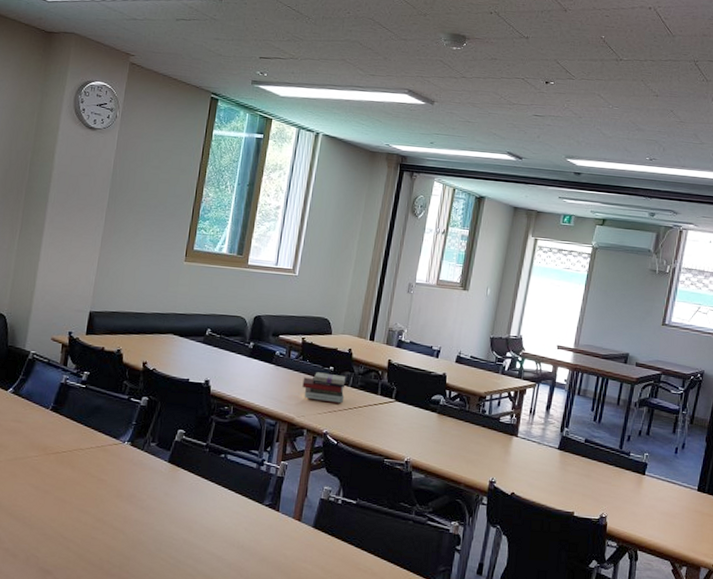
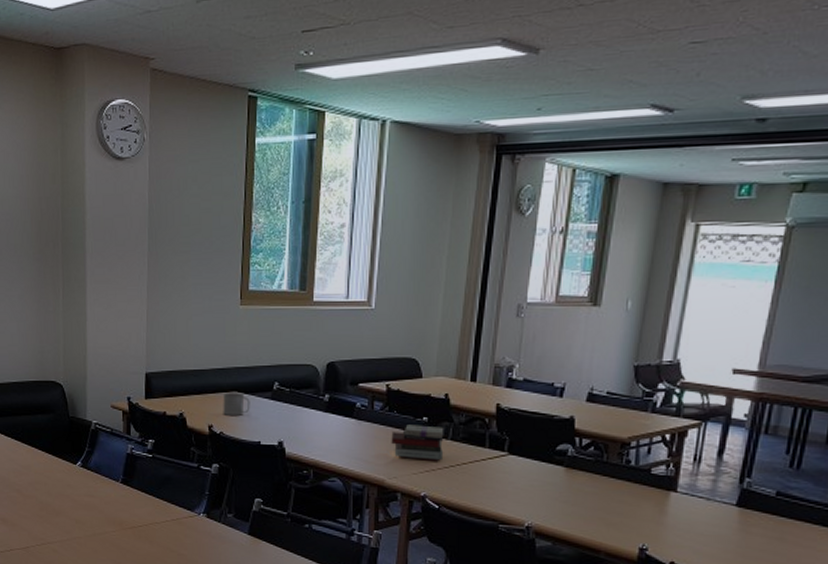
mug: none [158,334,184,356] -> present [223,393,250,417]

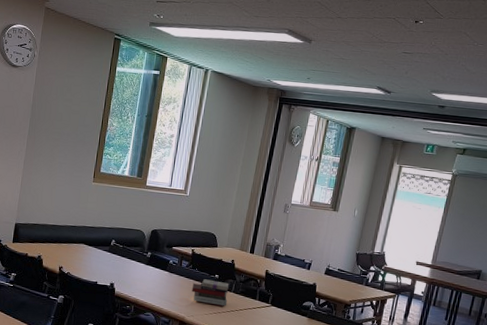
mug: present [223,393,250,417] -> none [71,244,93,262]

